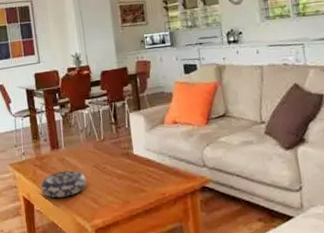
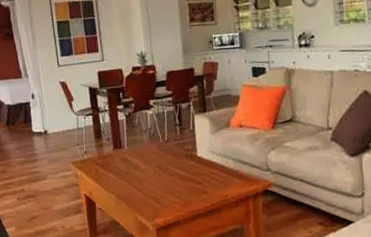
decorative bowl: present [41,170,87,198] -> none [103,170,149,197]

